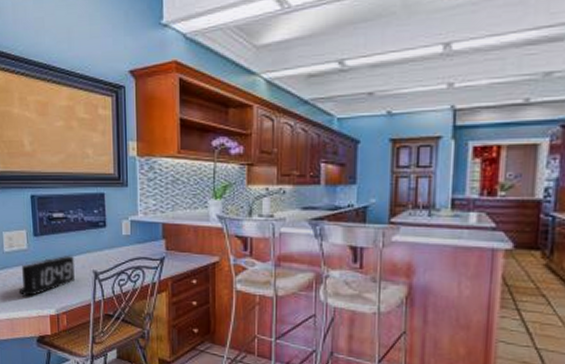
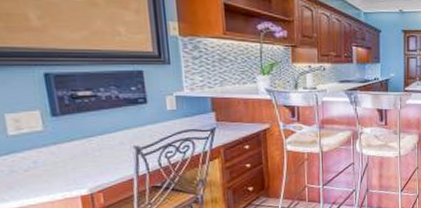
alarm clock: present [18,255,75,296] -> none [33,133,112,180]

